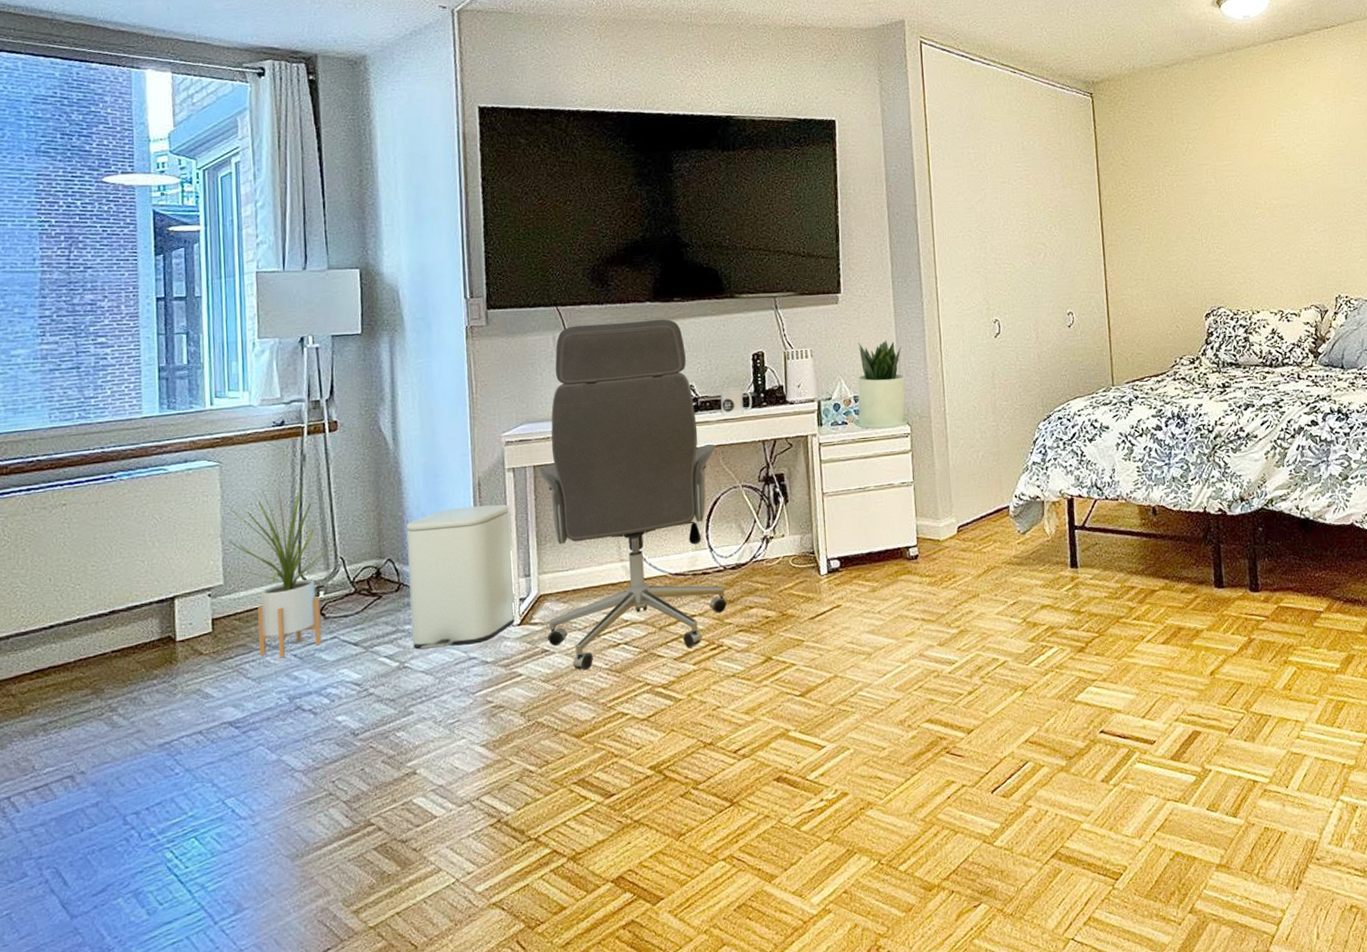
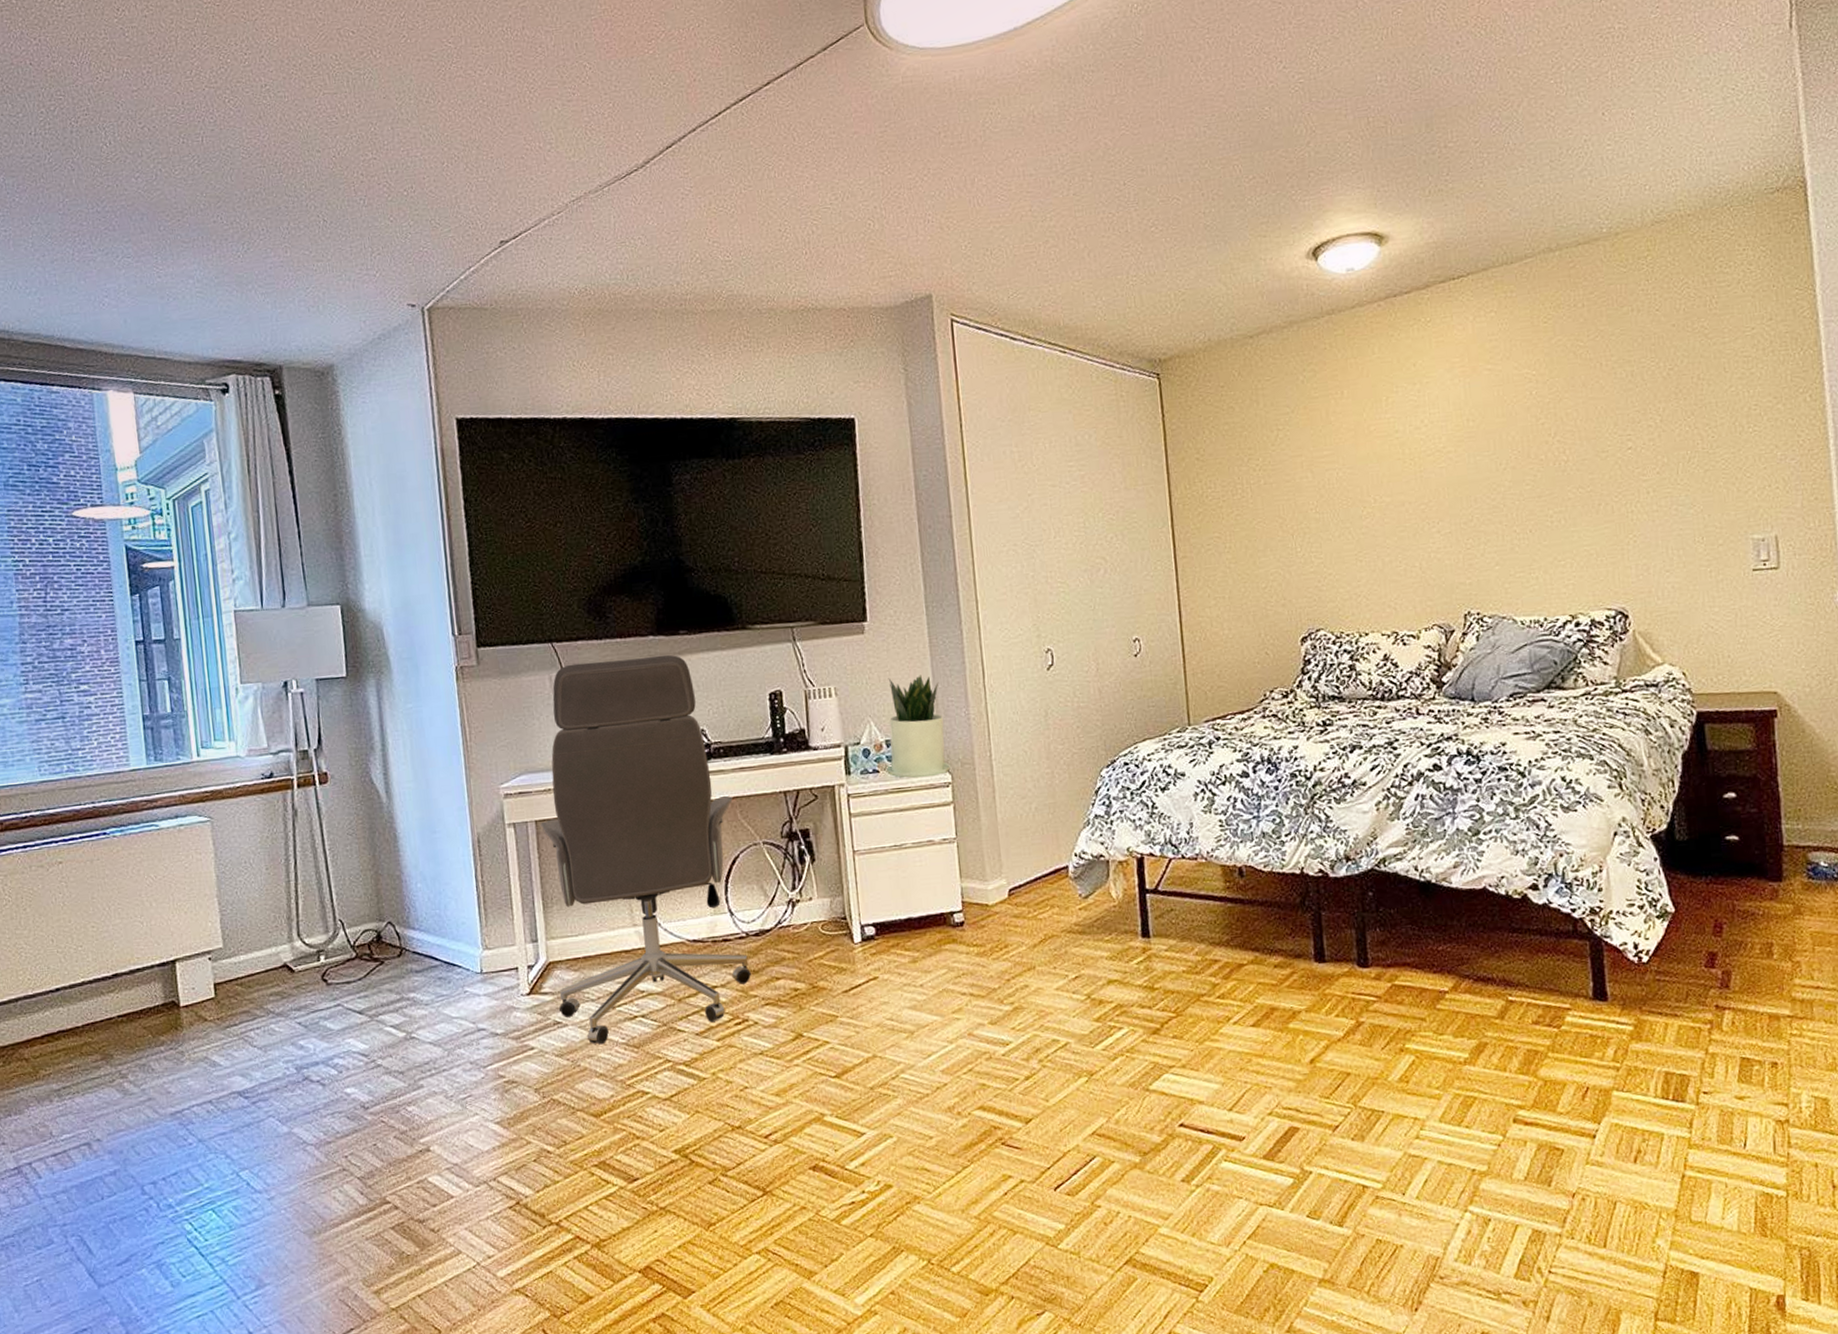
house plant: present [228,482,338,658] -> none [225,839,335,1026]
pedal bin: present [406,504,516,650] -> none [405,863,524,1020]
mug: present [720,387,752,417] -> none [735,731,771,765]

